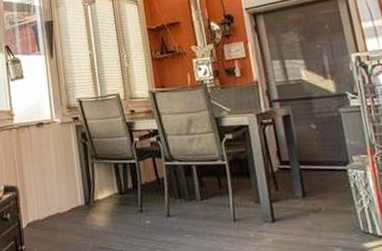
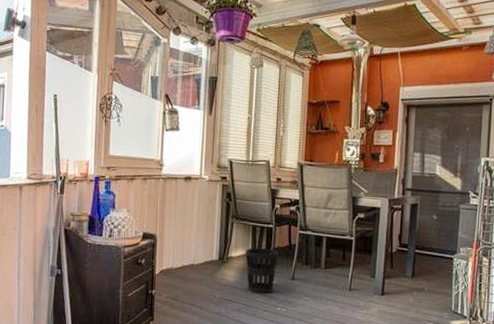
wastebasket: none [112,185,150,237] -> present [245,247,278,294]

